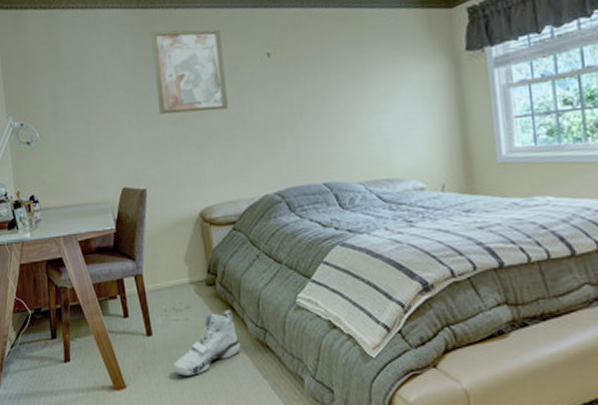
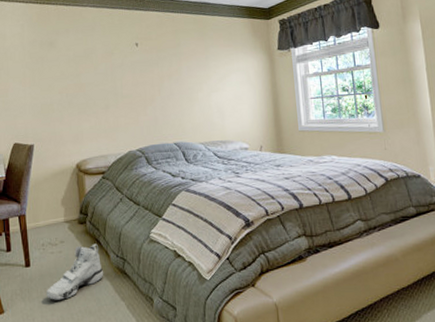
wall art: present [151,29,228,115] -> none [46,21,104,86]

